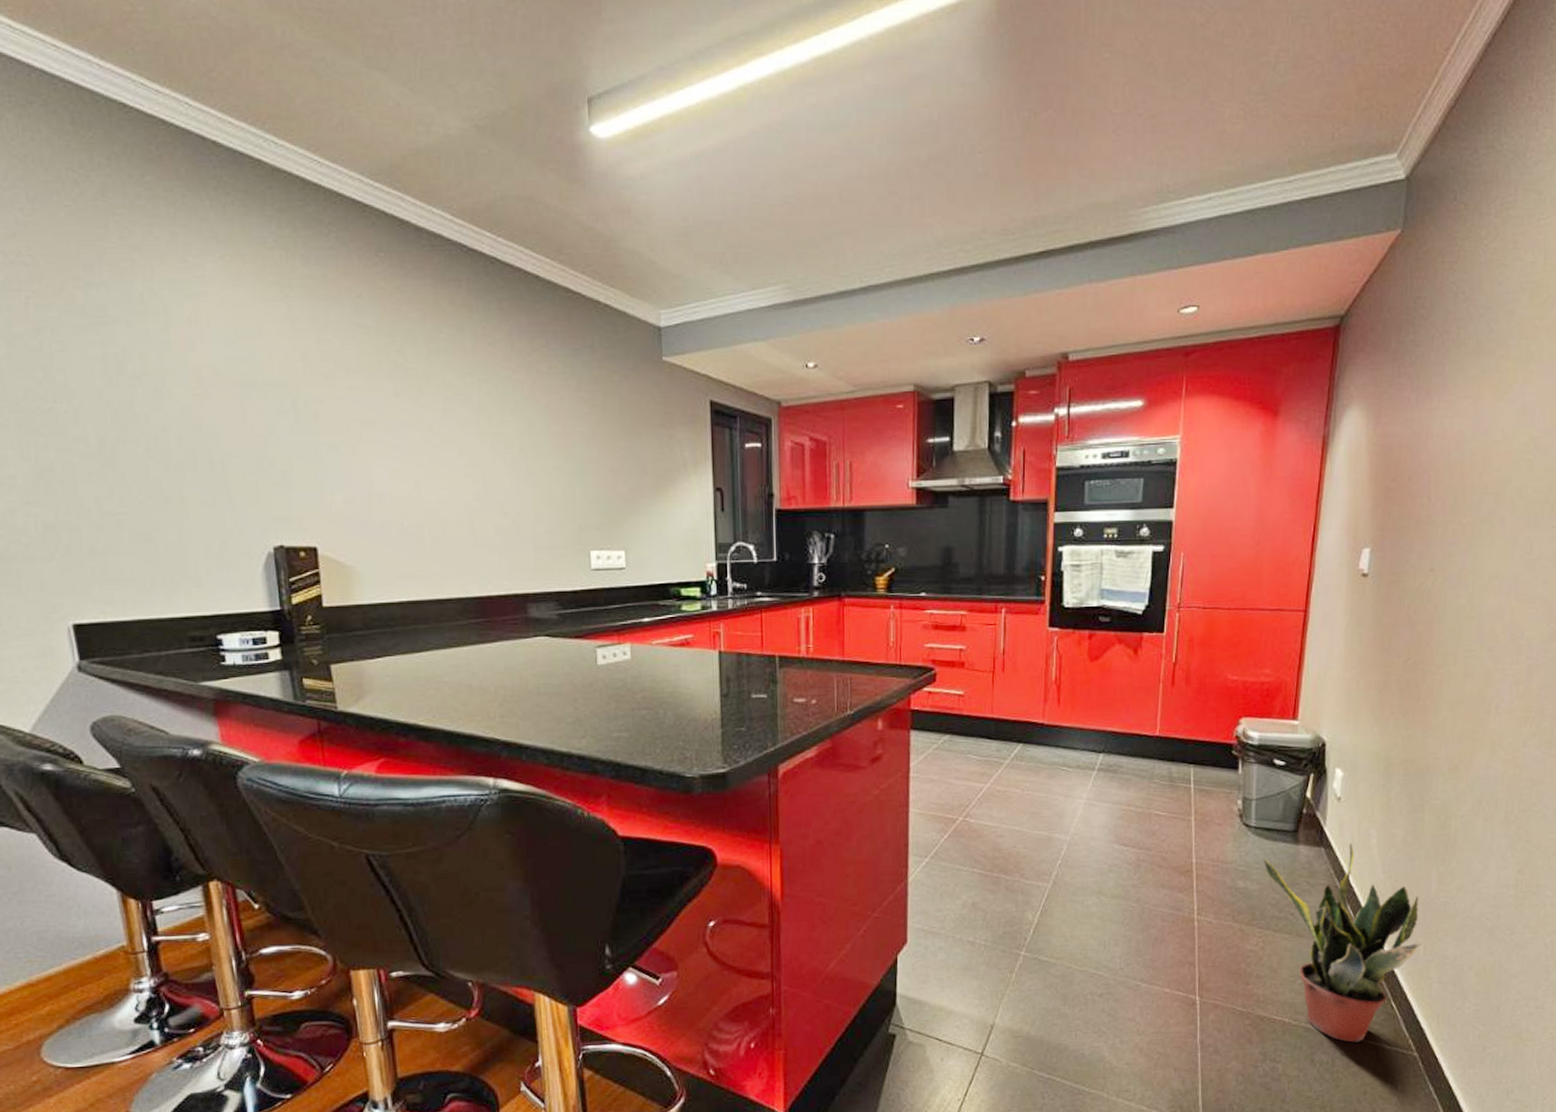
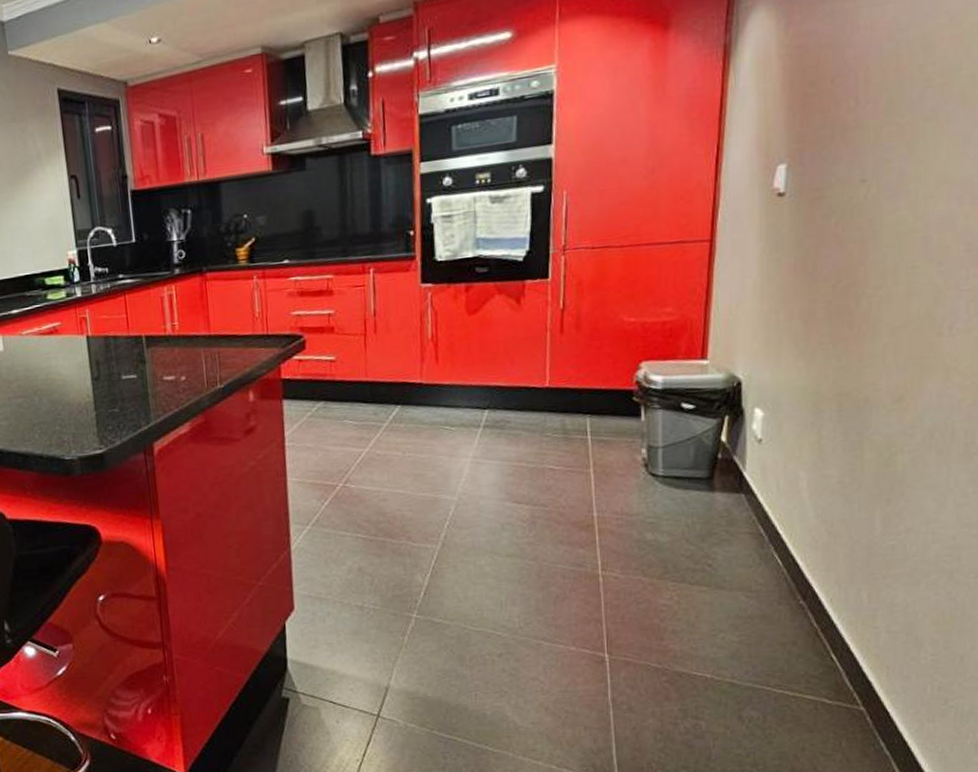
potted plant: present [1263,843,1422,1042] -> none [674,487,865,697]

